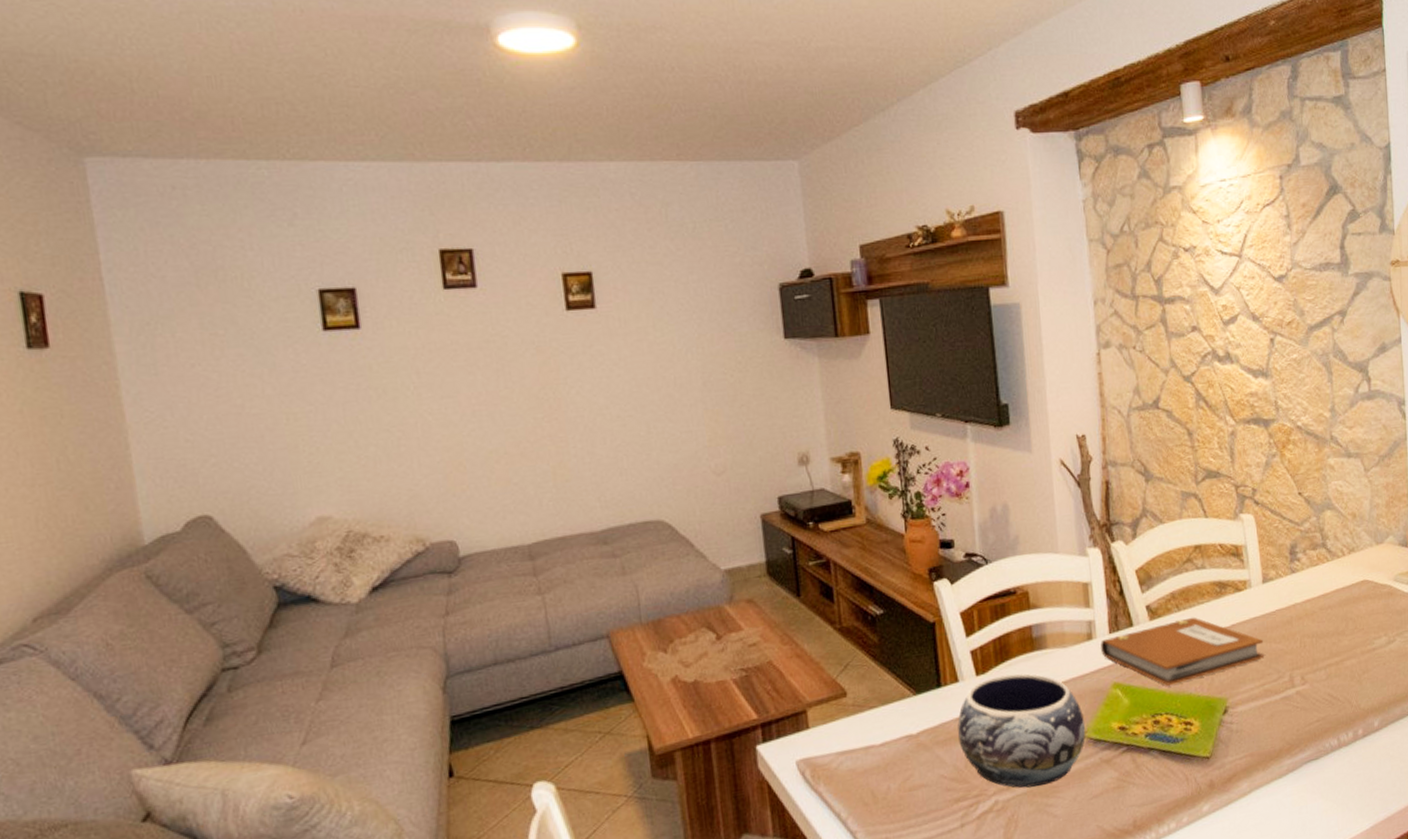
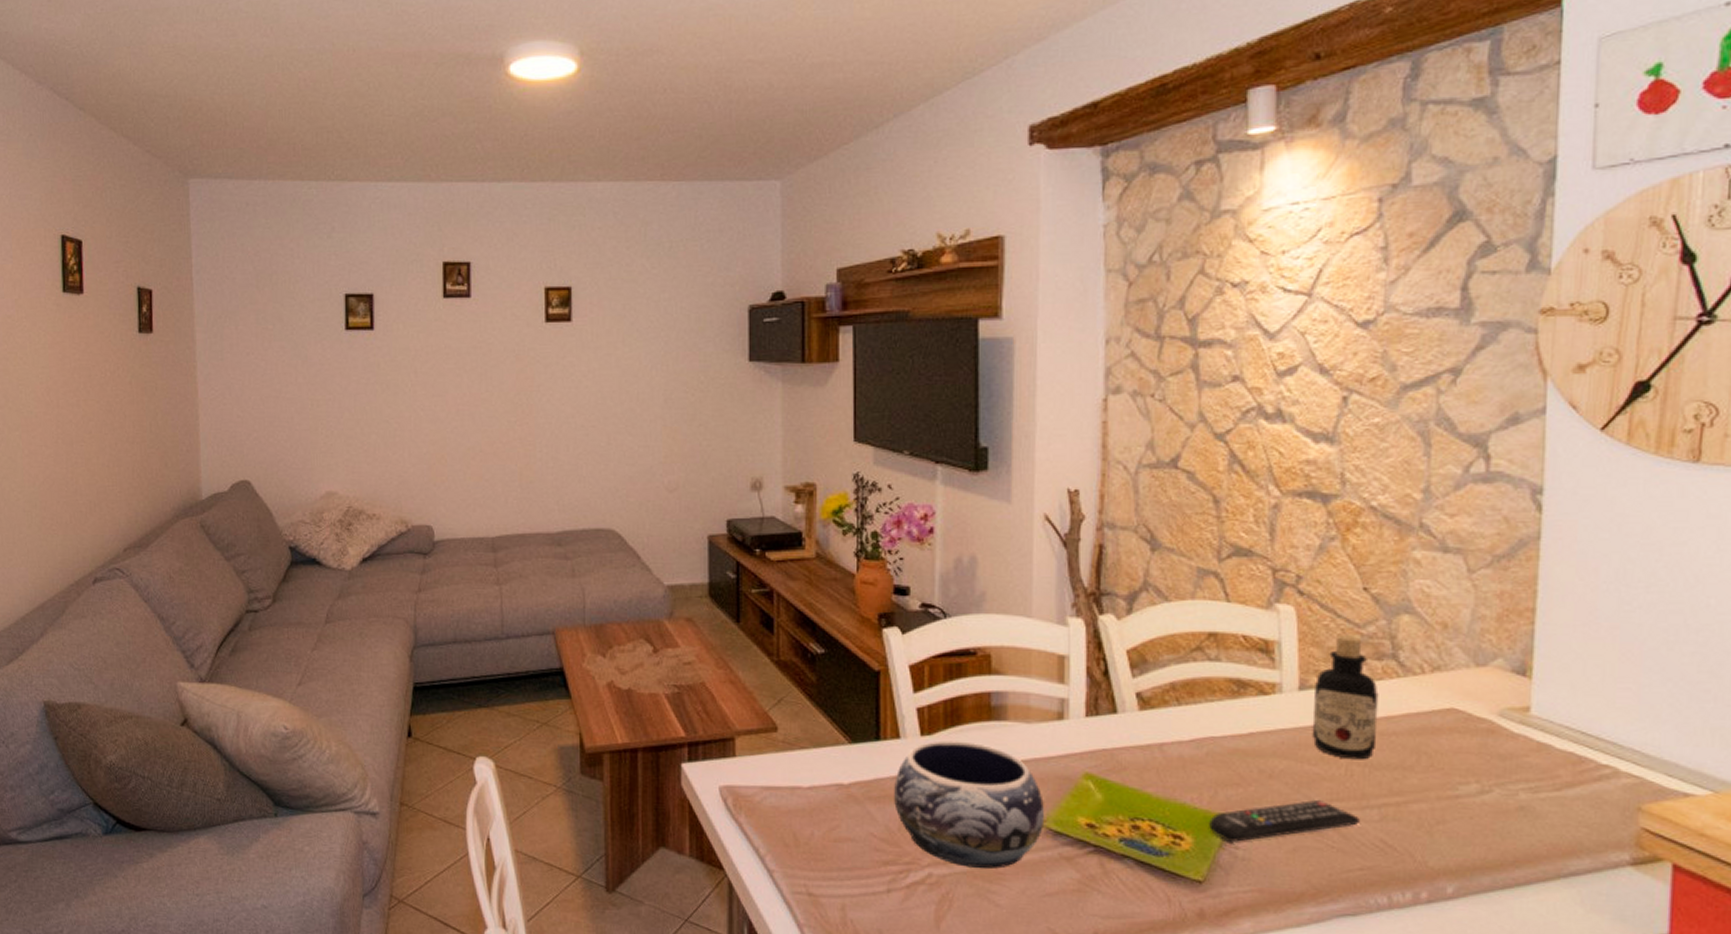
notebook: present [1101,617,1264,686] -> none [1073,715,1293,789]
remote control: none [1210,670,1313,719] -> present [1209,799,1360,842]
bottle: none [1273,533,1318,634] -> present [1312,635,1379,760]

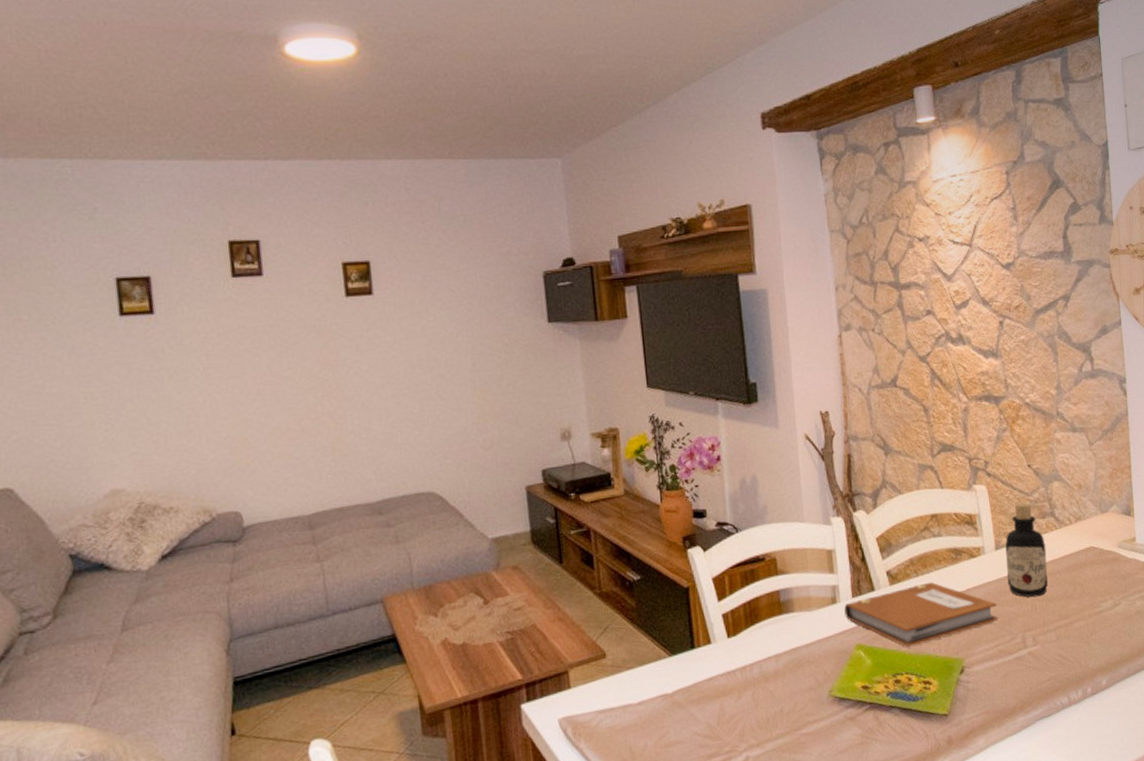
decorative bowl: present [894,740,1045,869] -> none [710,635,831,745]
notebook: none [1073,715,1293,789] -> present [844,581,997,647]
remote control: present [1209,799,1360,842] -> none [947,632,1044,679]

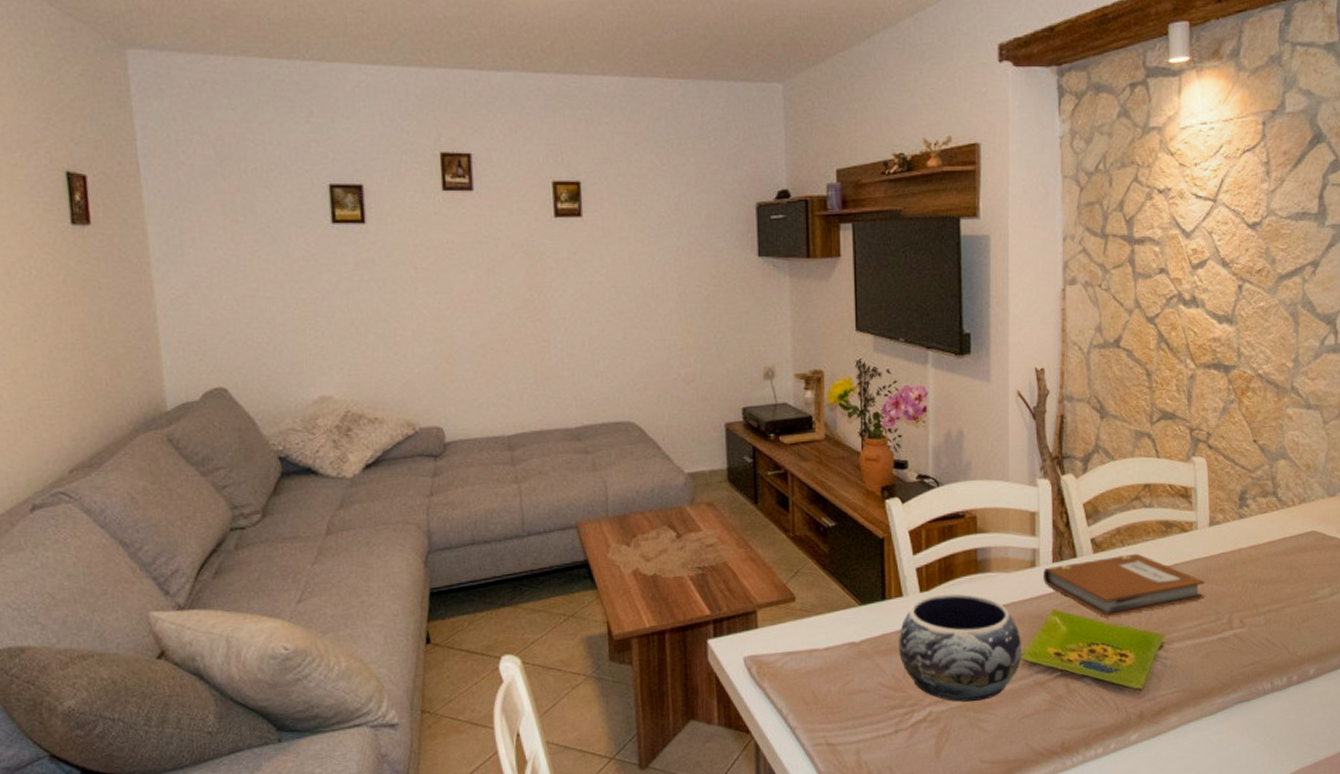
decorative bowl: none [710,635,831,745] -> present [899,593,1022,702]
bottle: present [1005,502,1048,598] -> none [1218,479,1264,578]

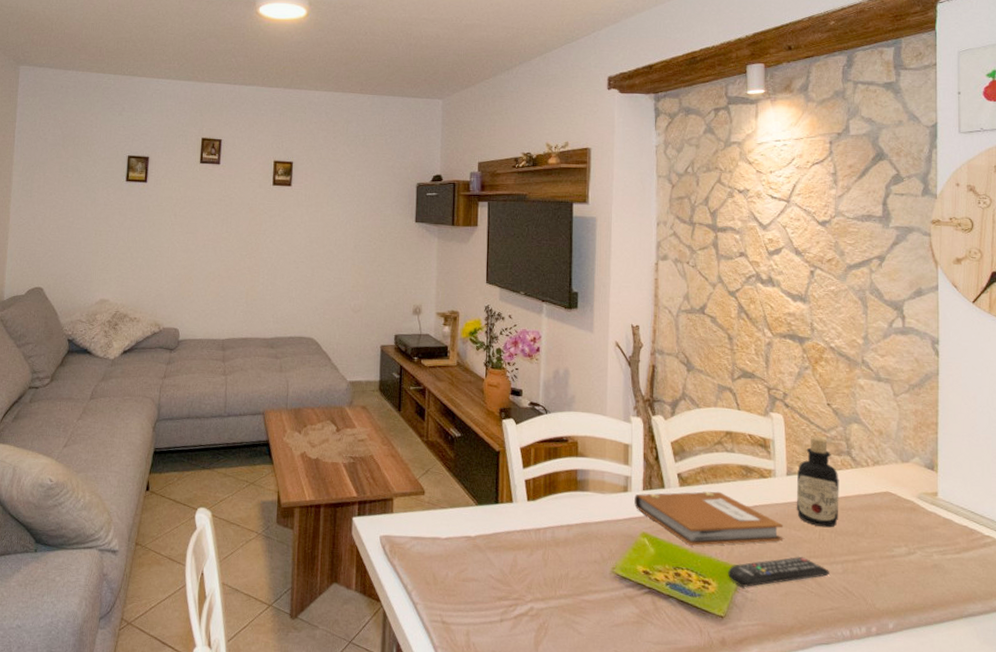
decorative bowl: present [899,593,1022,702] -> none [507,505,614,604]
remote control: none [1146,612,1252,654] -> present [728,556,829,587]
bottle: none [1218,479,1264,578] -> present [796,437,839,528]

